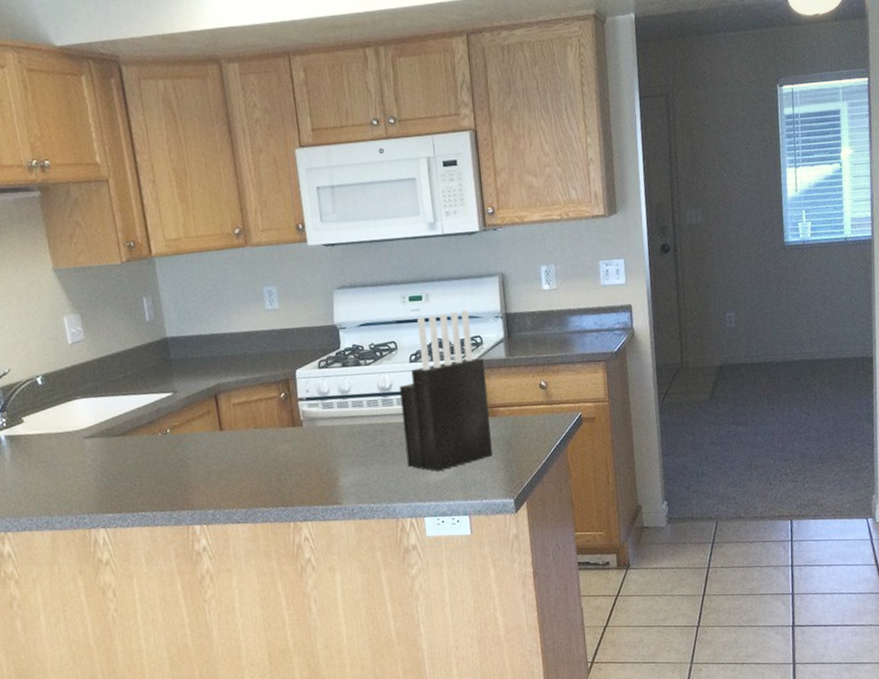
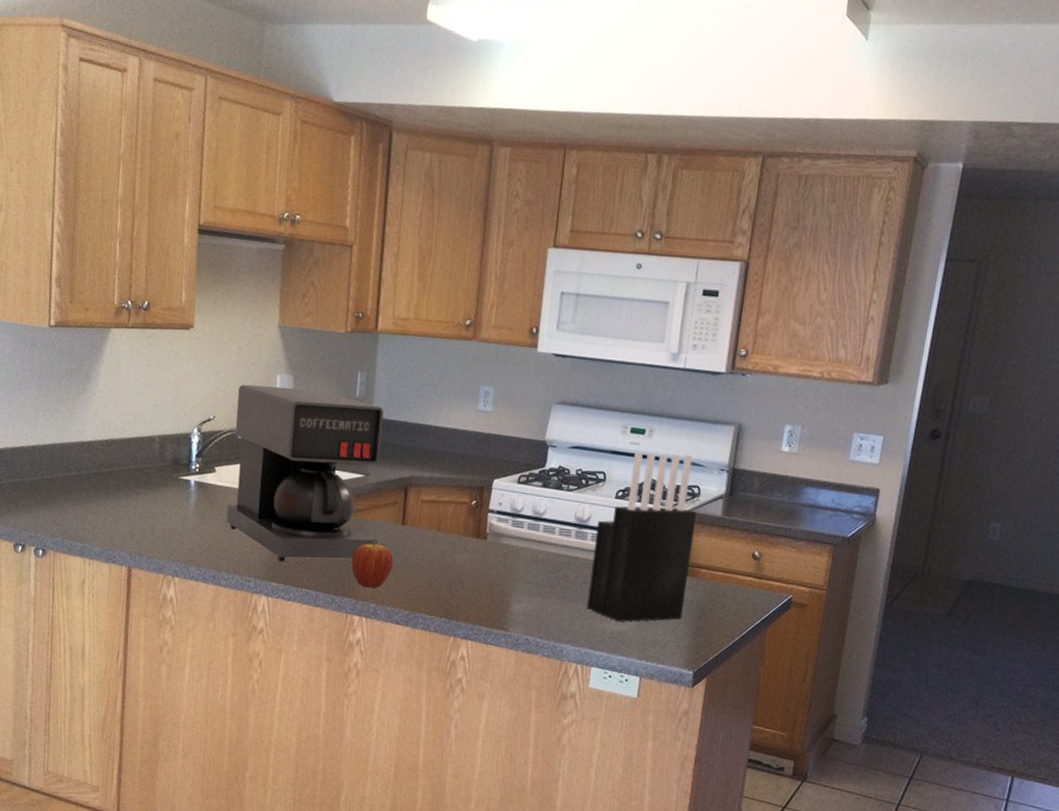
coffee maker: none [27,322,201,493] -> present [226,384,384,562]
fruit: none [179,452,221,497] -> present [351,541,394,588]

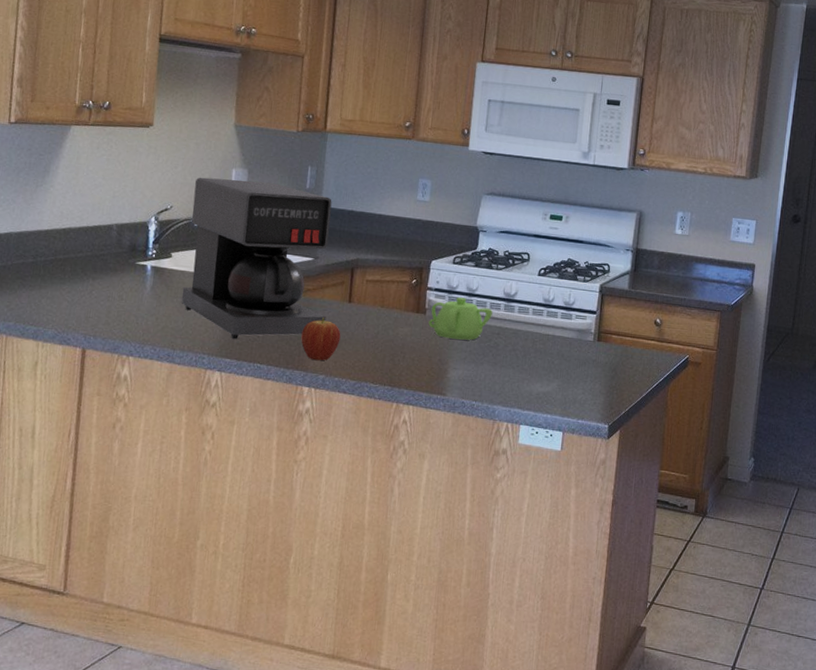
teapot: none [489,521,562,570] -> present [428,297,493,340]
knife block: present [586,452,696,622] -> none [515,235,607,384]

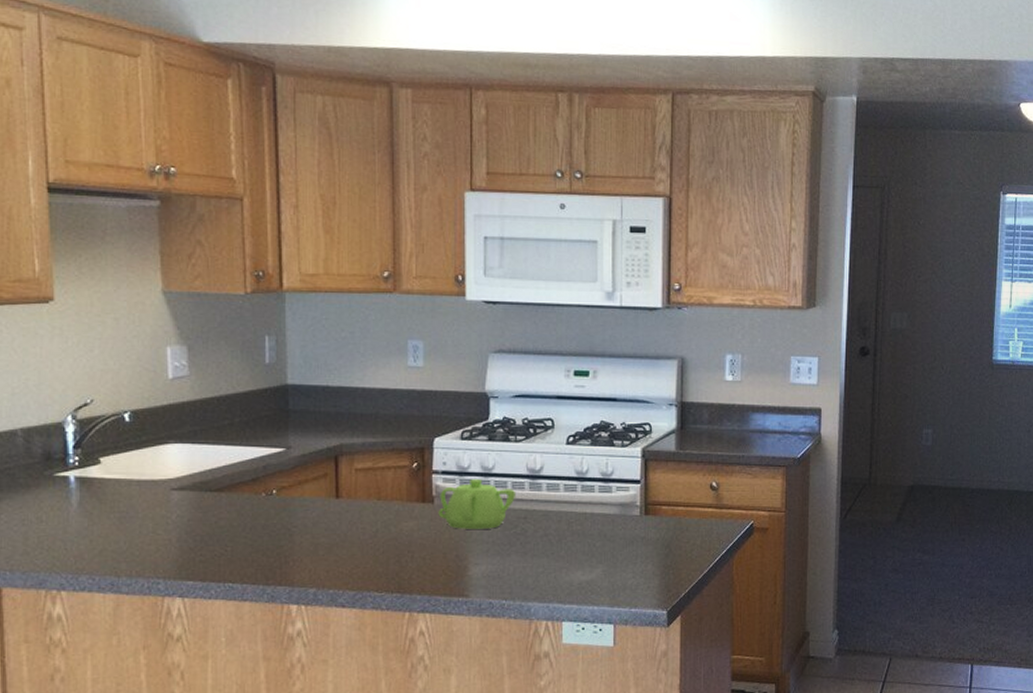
coffee maker: present [181,177,332,340] -> none [120,359,310,557]
fruit: present [301,318,341,361] -> none [281,519,331,572]

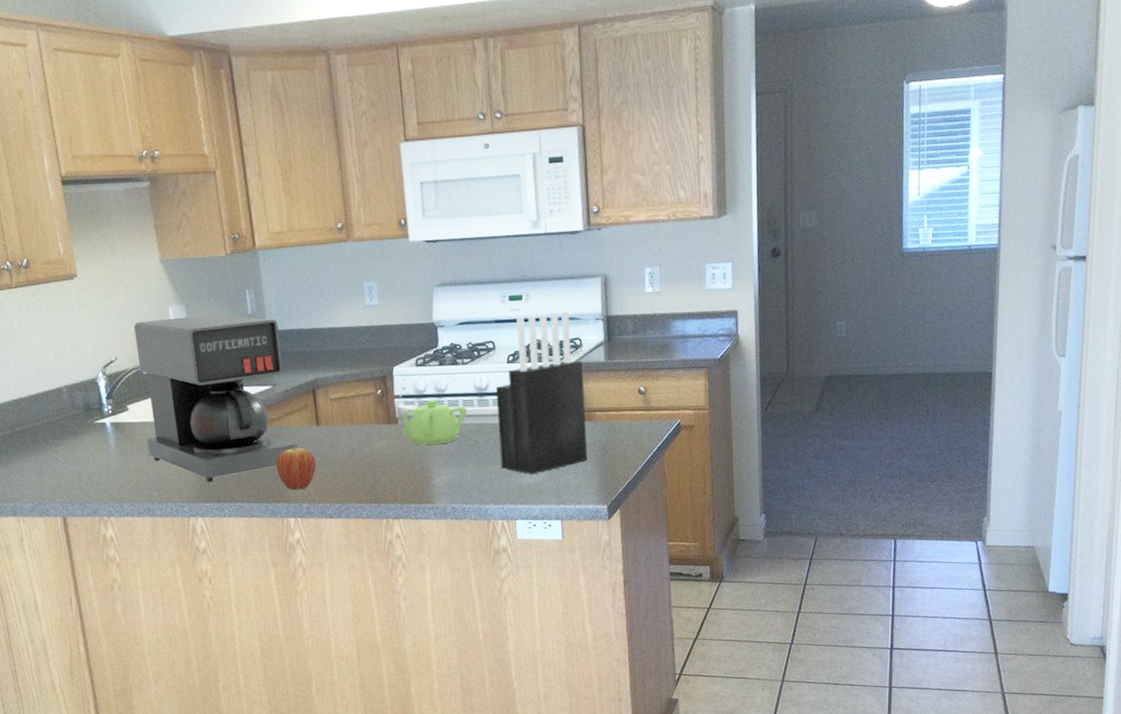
coffee maker: none [120,359,310,557] -> present [134,314,297,483]
fruit: none [281,519,331,572] -> present [275,445,316,490]
knife block: none [550,393,650,571] -> present [495,311,588,475]

